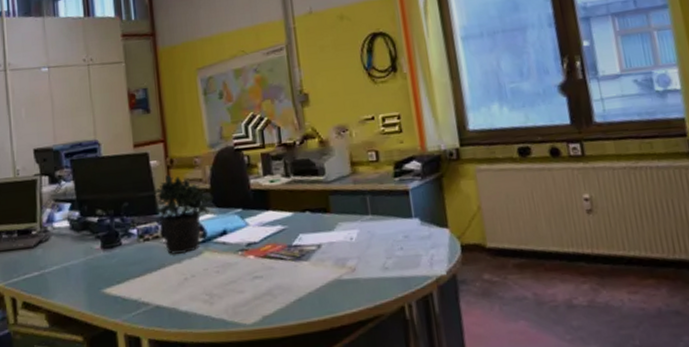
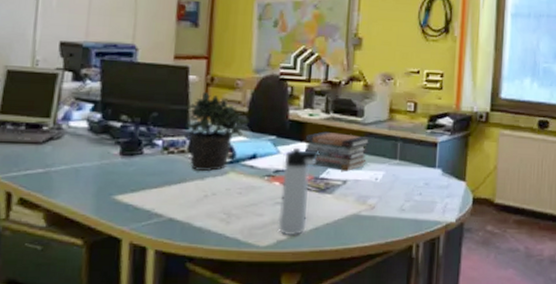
thermos bottle: none [254,216,289,310] -> present [278,147,320,236]
book stack: none [270,195,337,235] -> present [304,131,369,171]

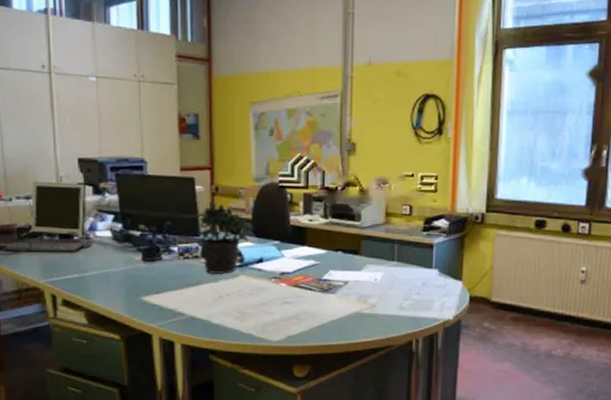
thermos bottle: present [278,147,320,236] -> none [287,251,321,332]
book stack: present [304,131,369,171] -> none [306,235,367,273]

